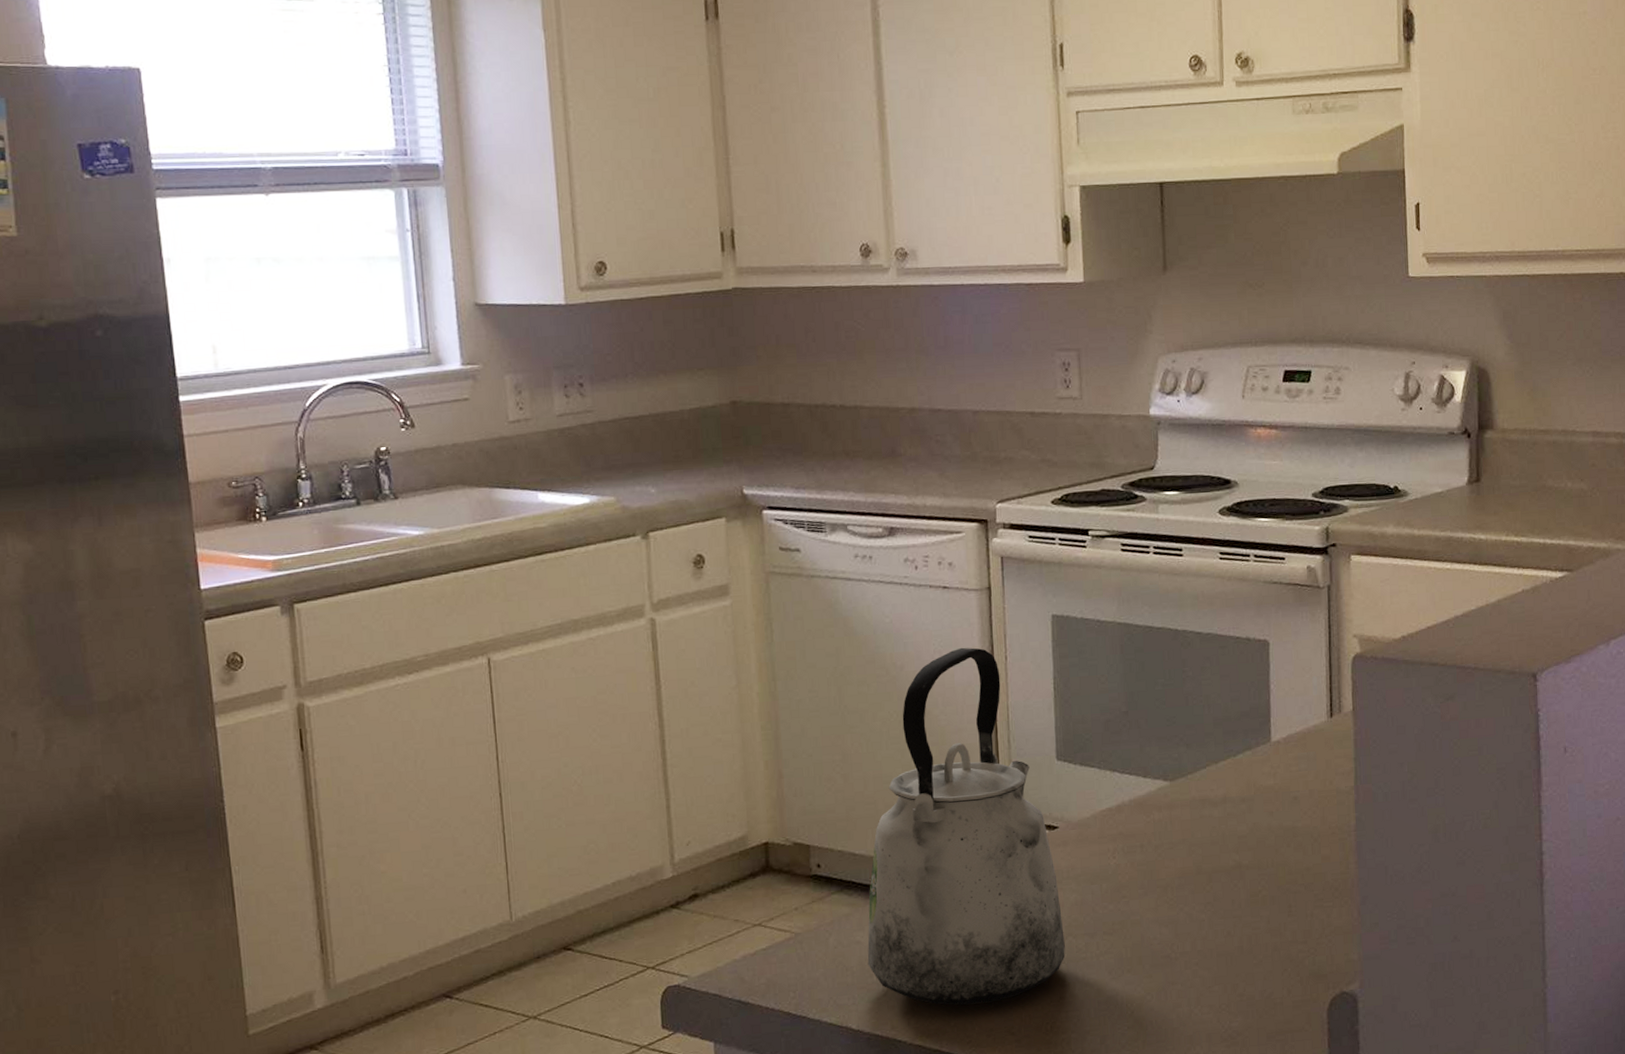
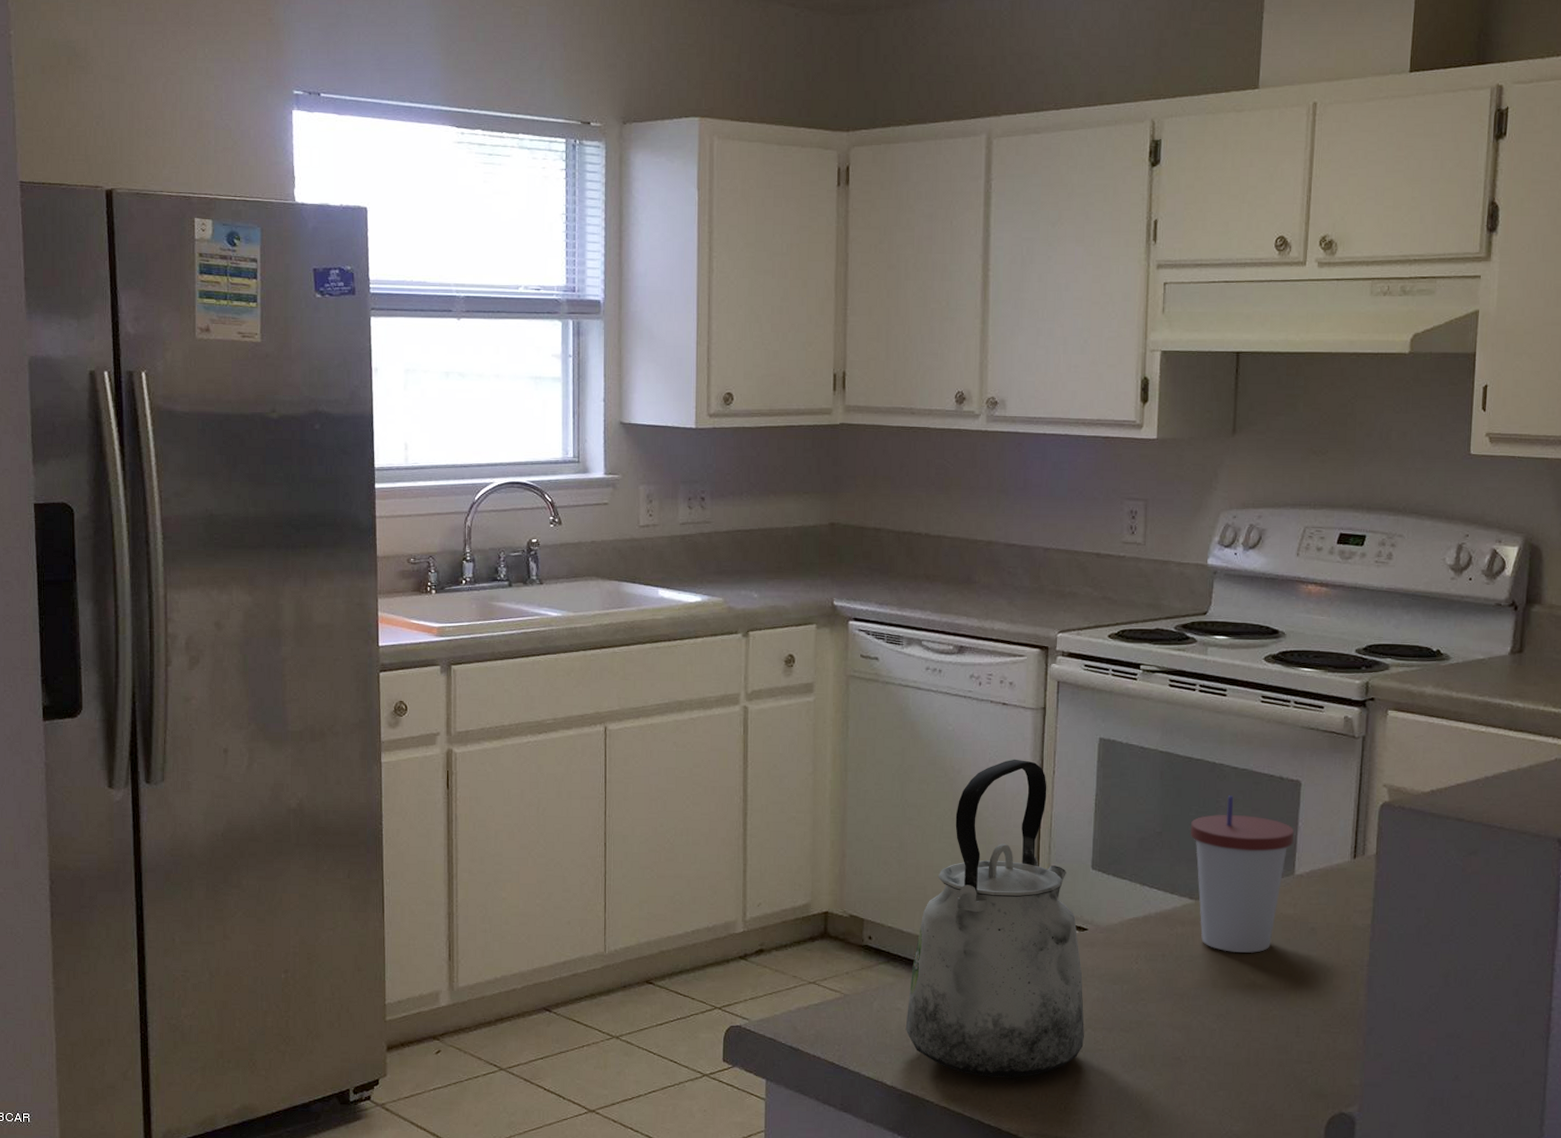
cup: none [1158,663,1267,834] -> present [1191,795,1294,953]

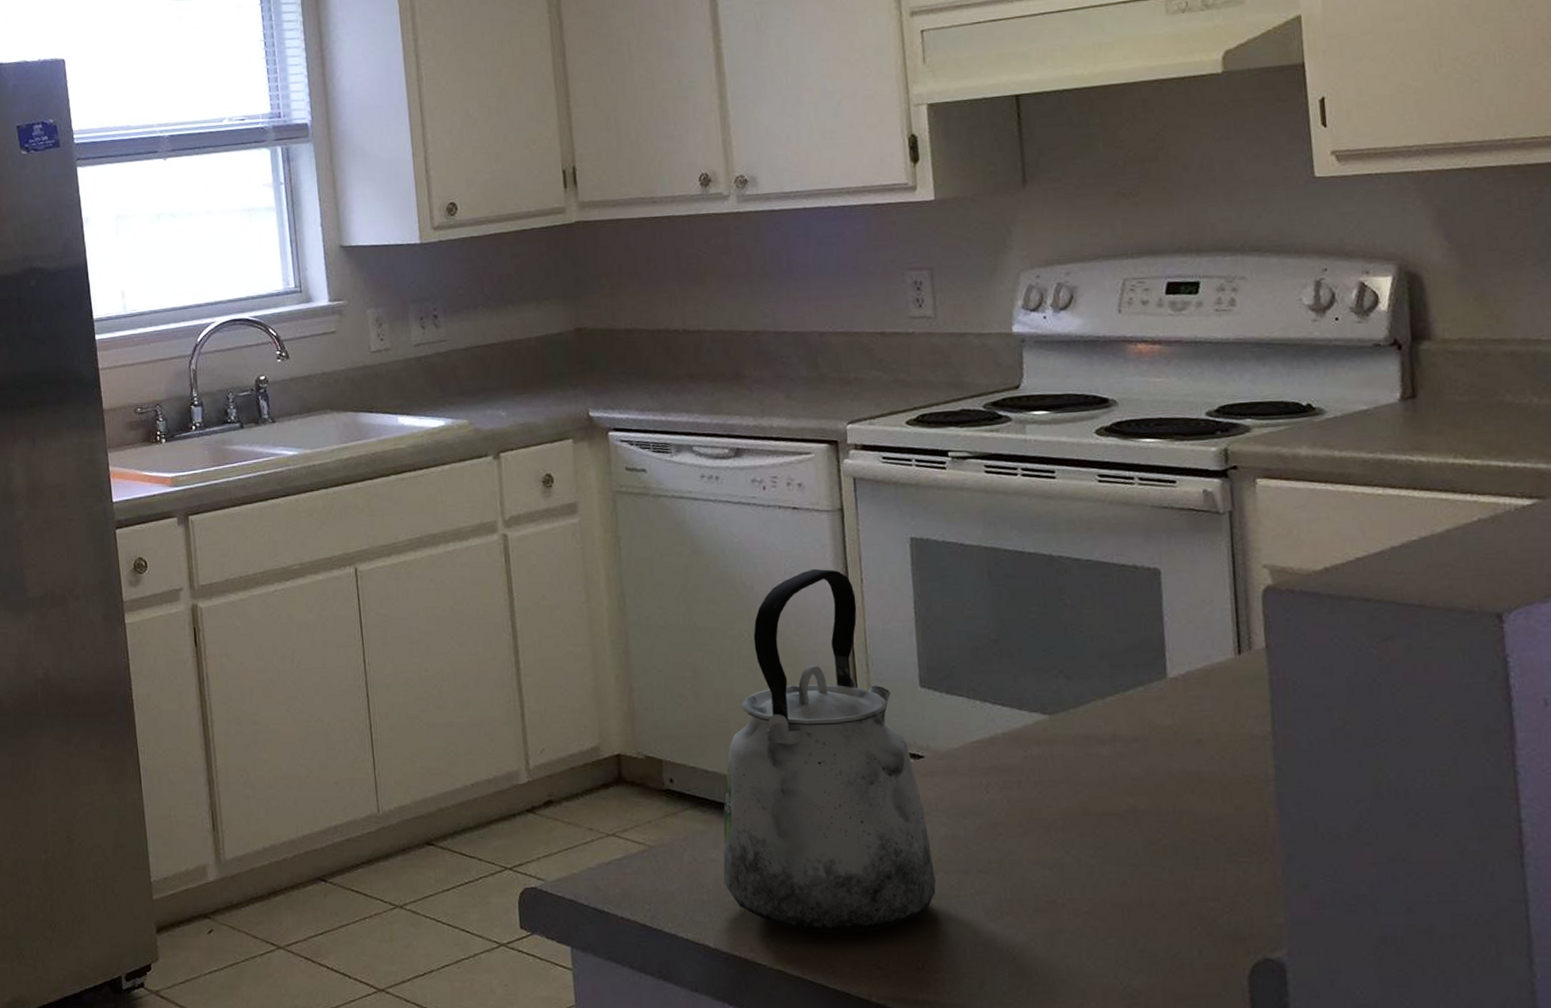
cup: present [1191,795,1294,953] -> none [1032,591,1160,774]

